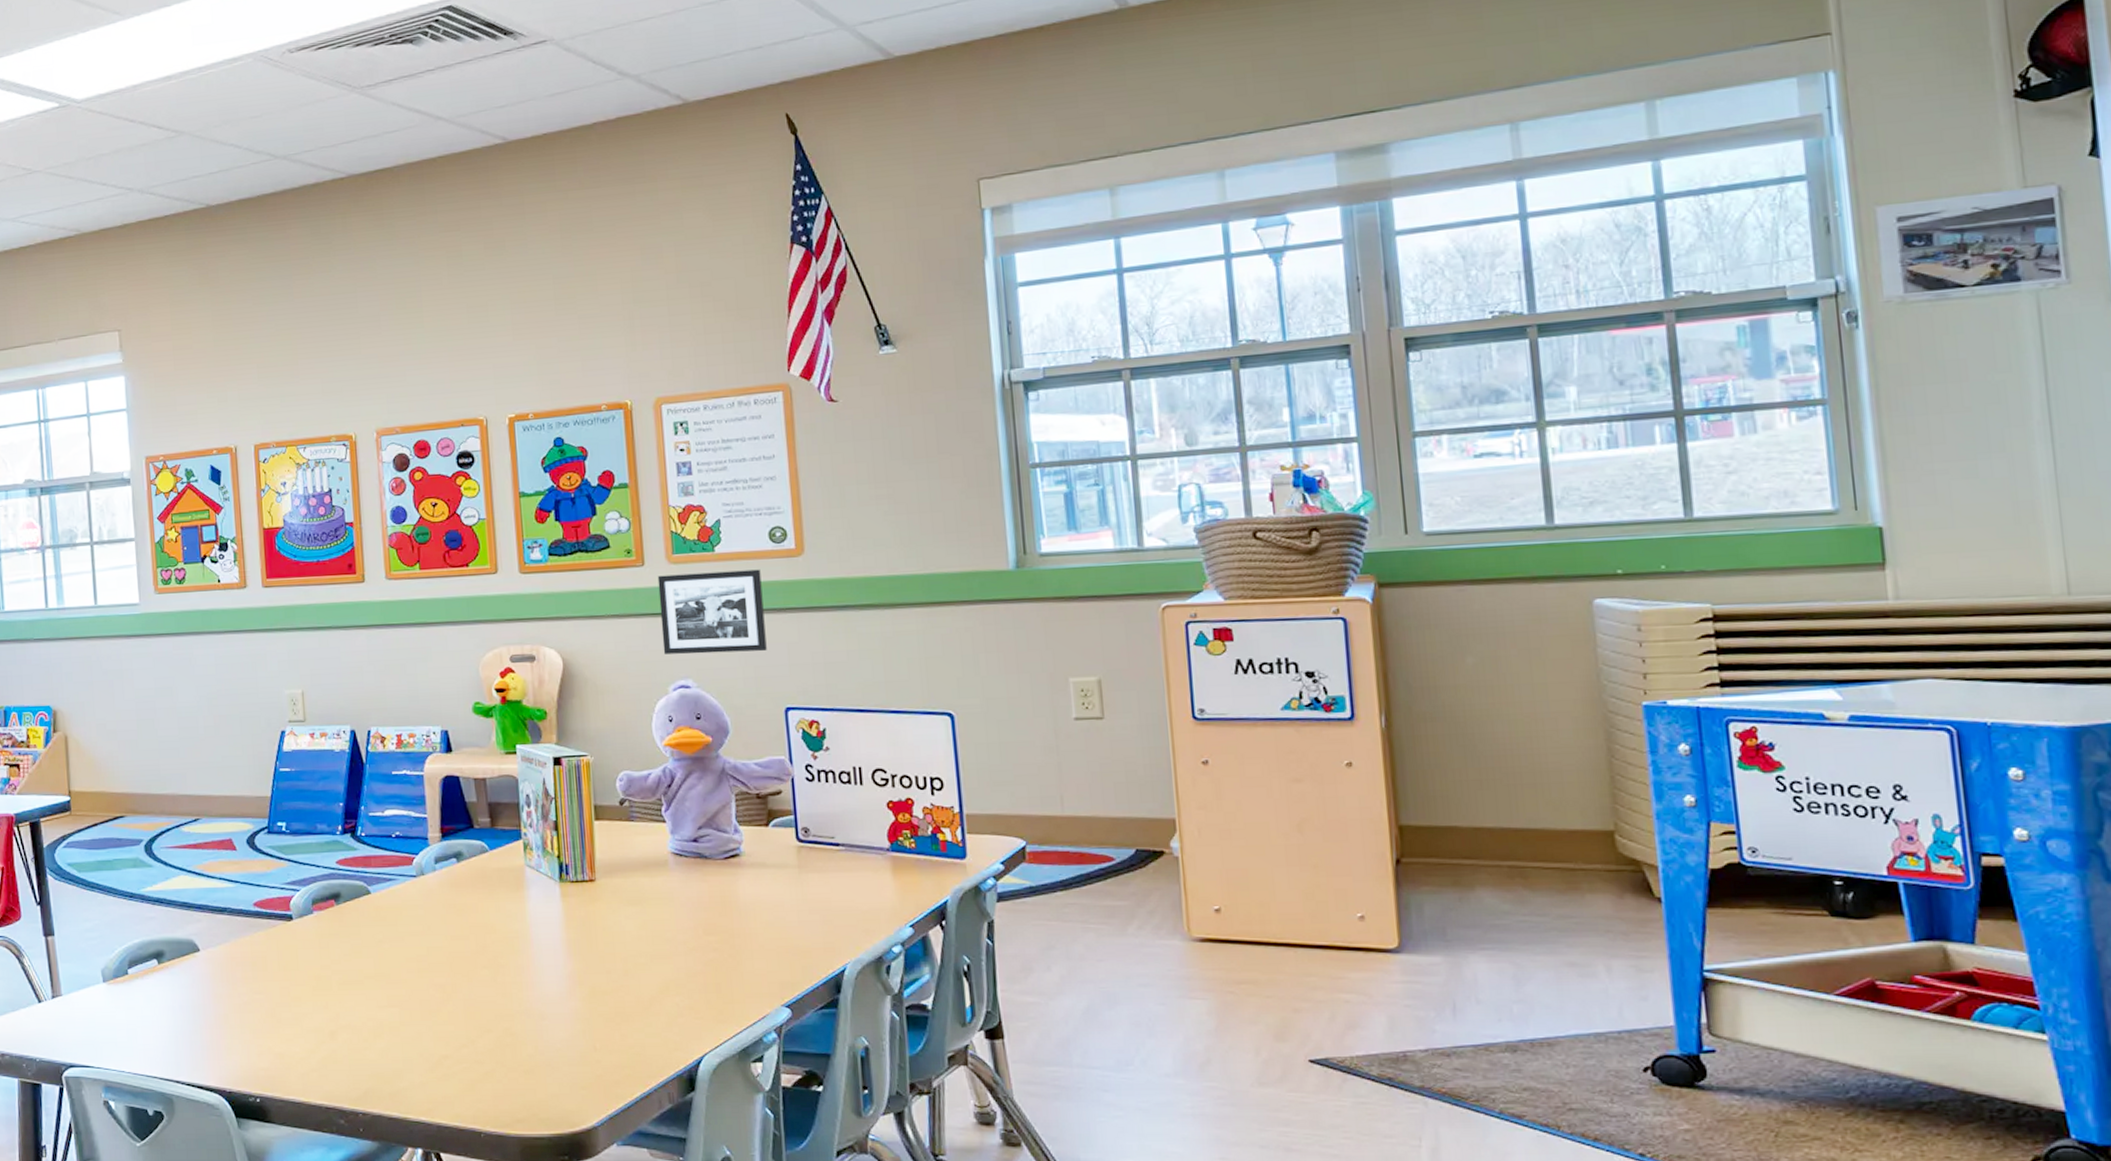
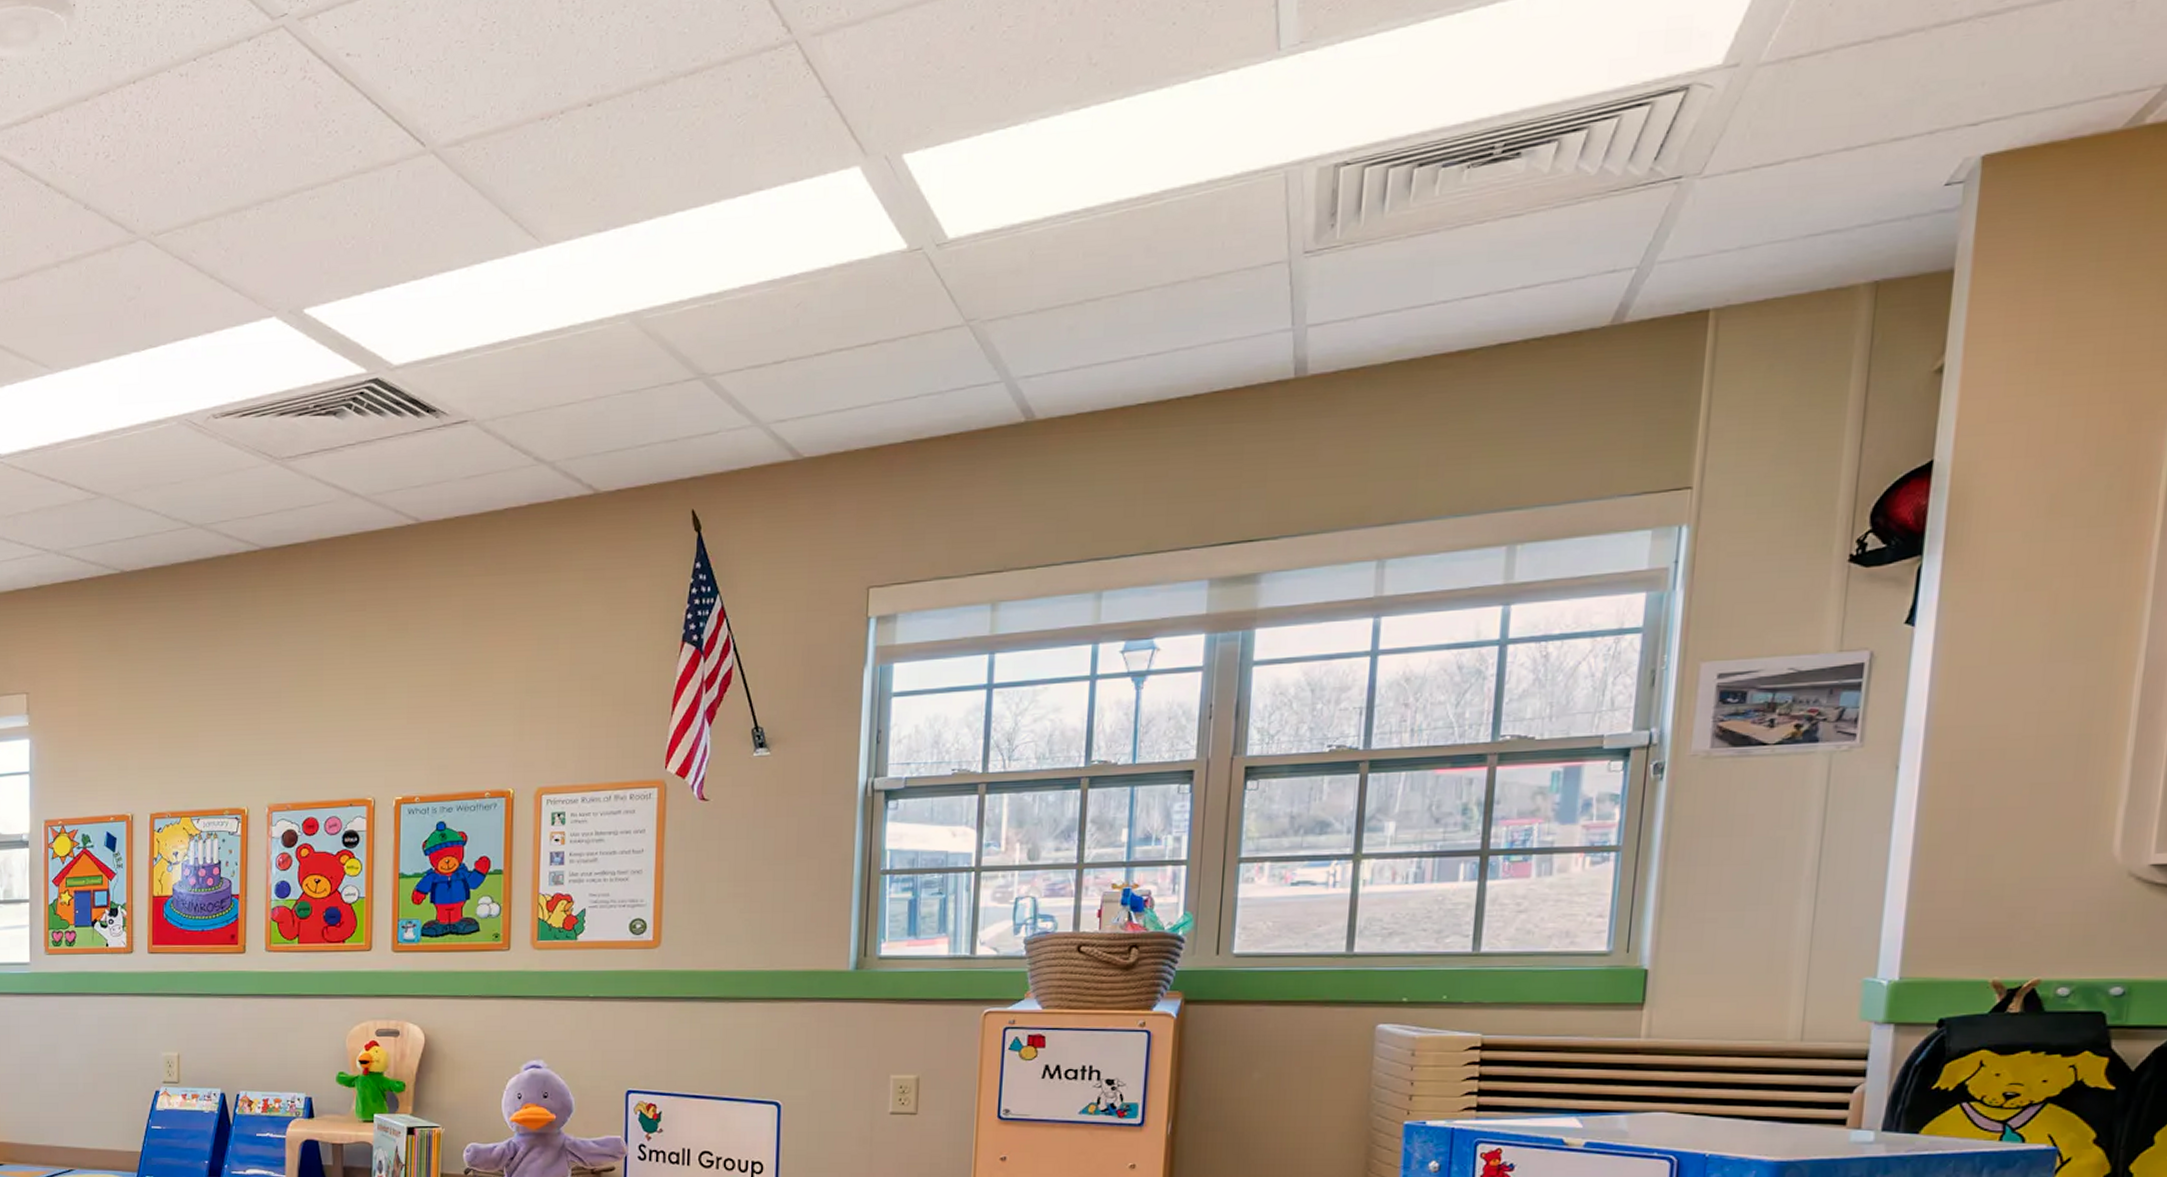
picture frame: present [657,569,767,654] -> none [519,959,618,1037]

